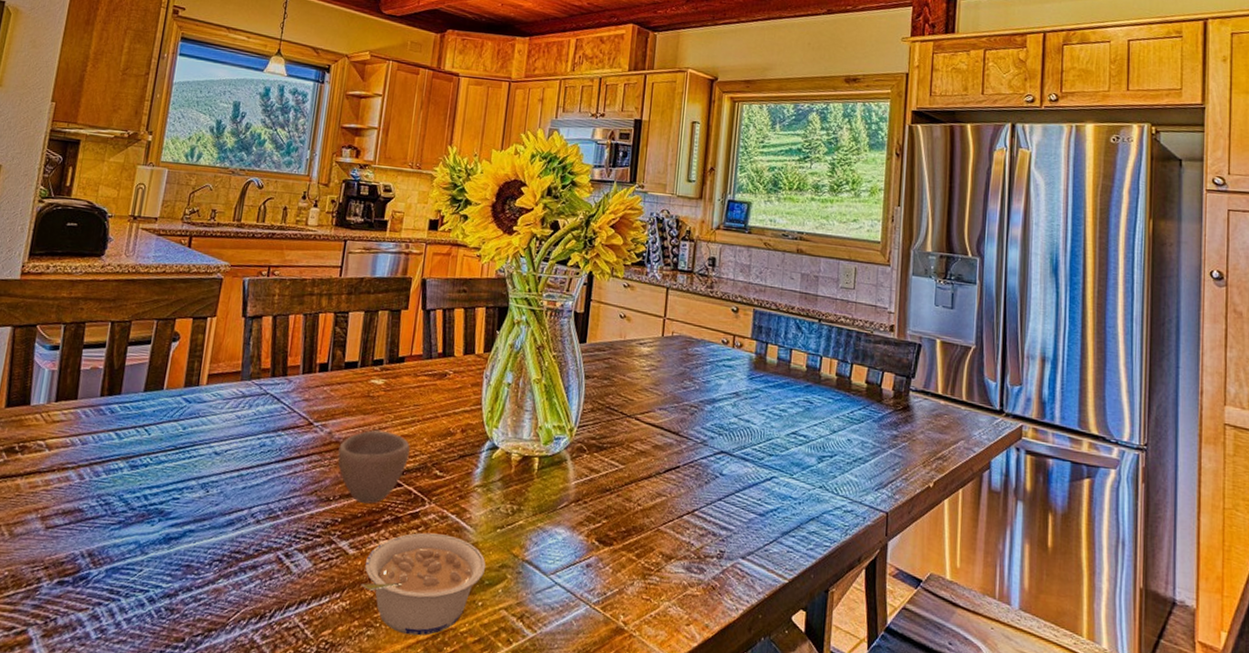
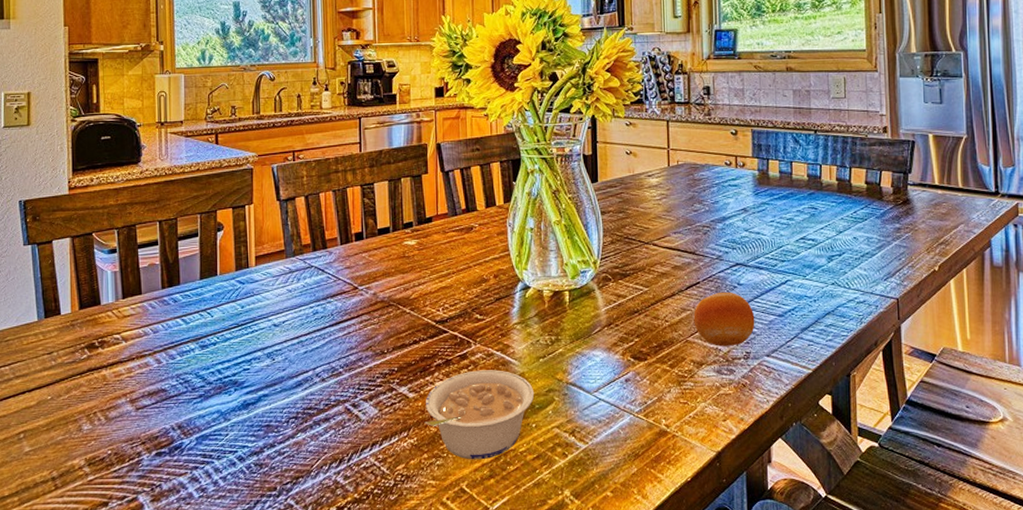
cup: present [337,429,410,504] -> none [385,285,450,352]
fruit: none [668,480,734,542] -> present [693,291,755,347]

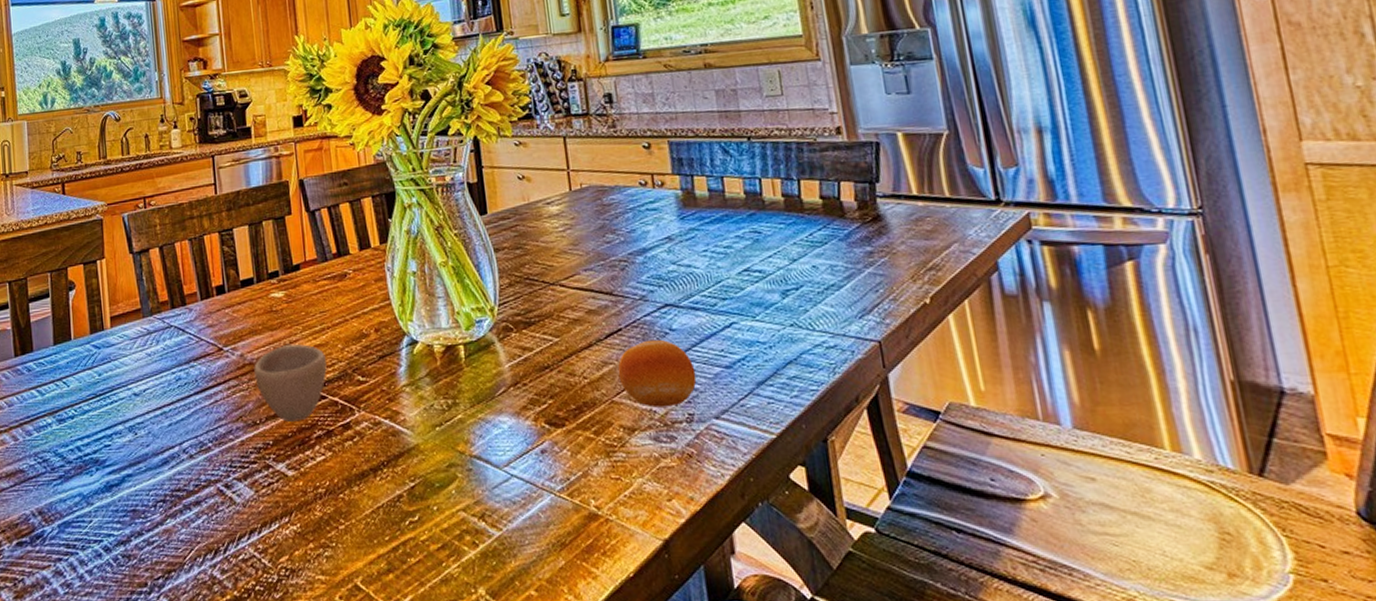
cup: none [385,285,450,352] -> present [254,344,327,422]
legume: present [424,370,535,460] -> none [307,441,433,551]

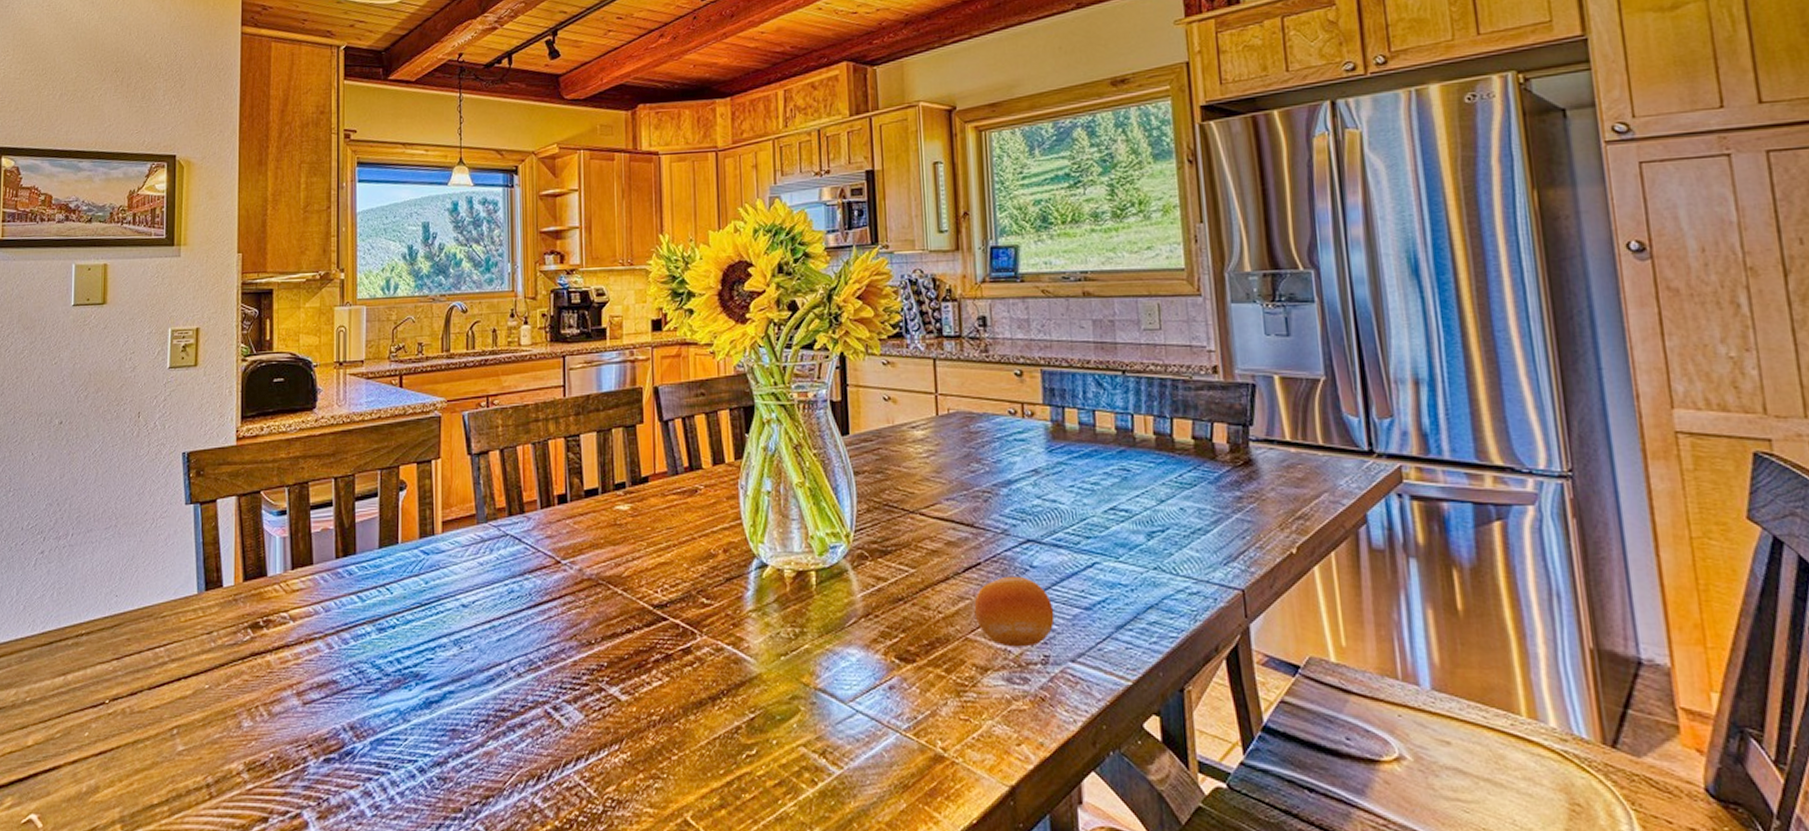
cup: present [254,344,327,422] -> none [592,560,670,643]

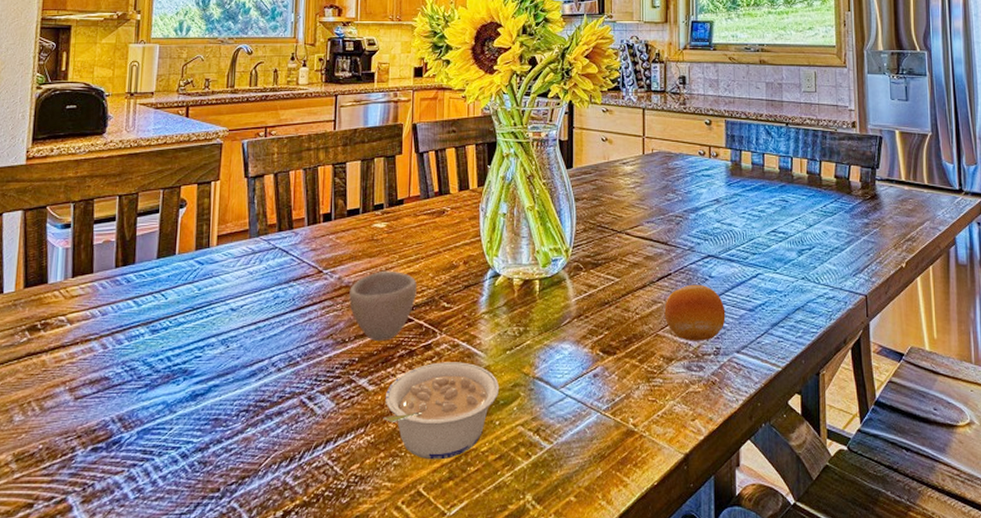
cup: none [592,560,670,643] -> present [349,270,417,341]
legume: none [639,668,775,784] -> present [383,362,500,460]

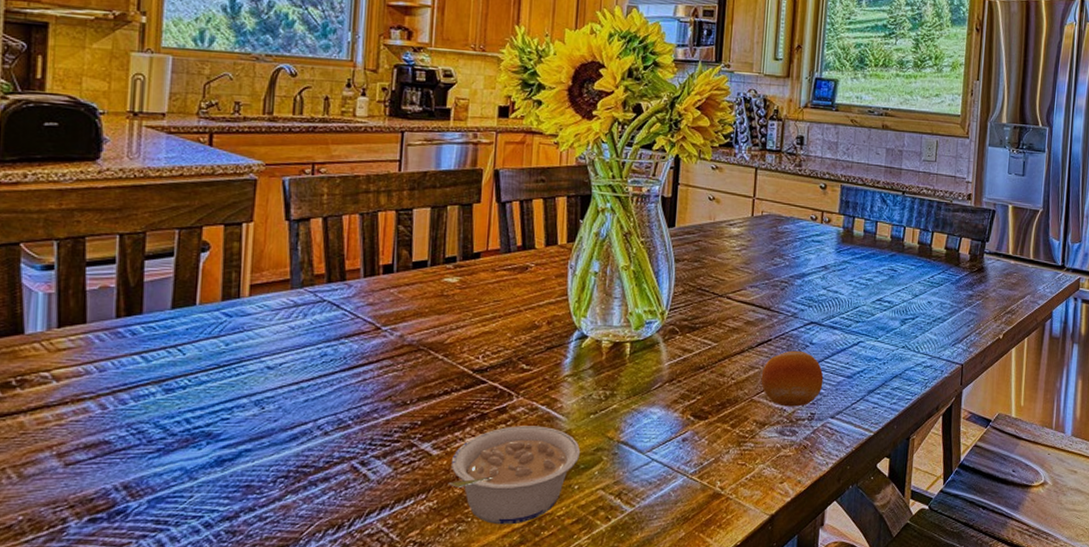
cup: present [349,270,417,341] -> none [412,329,492,403]

